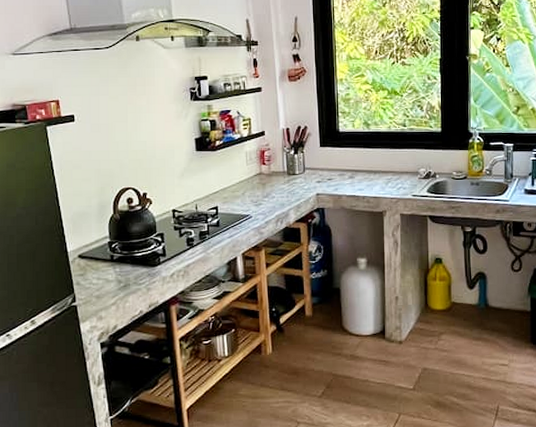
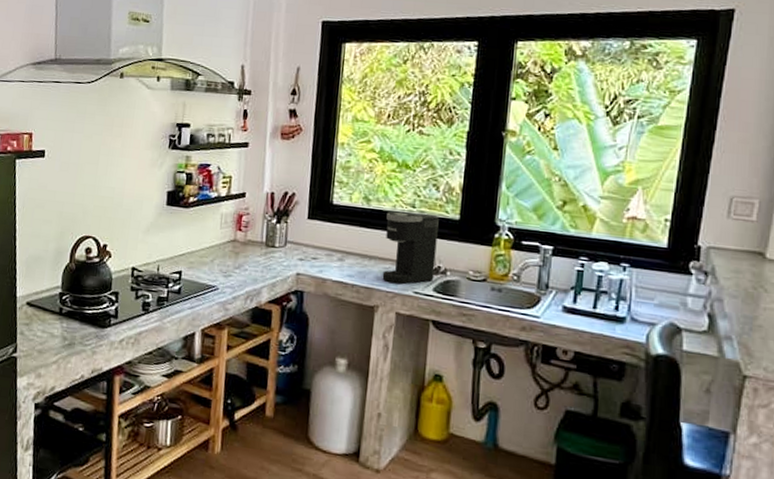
coffee maker: none [384,131,427,191] -> present [382,211,439,284]

